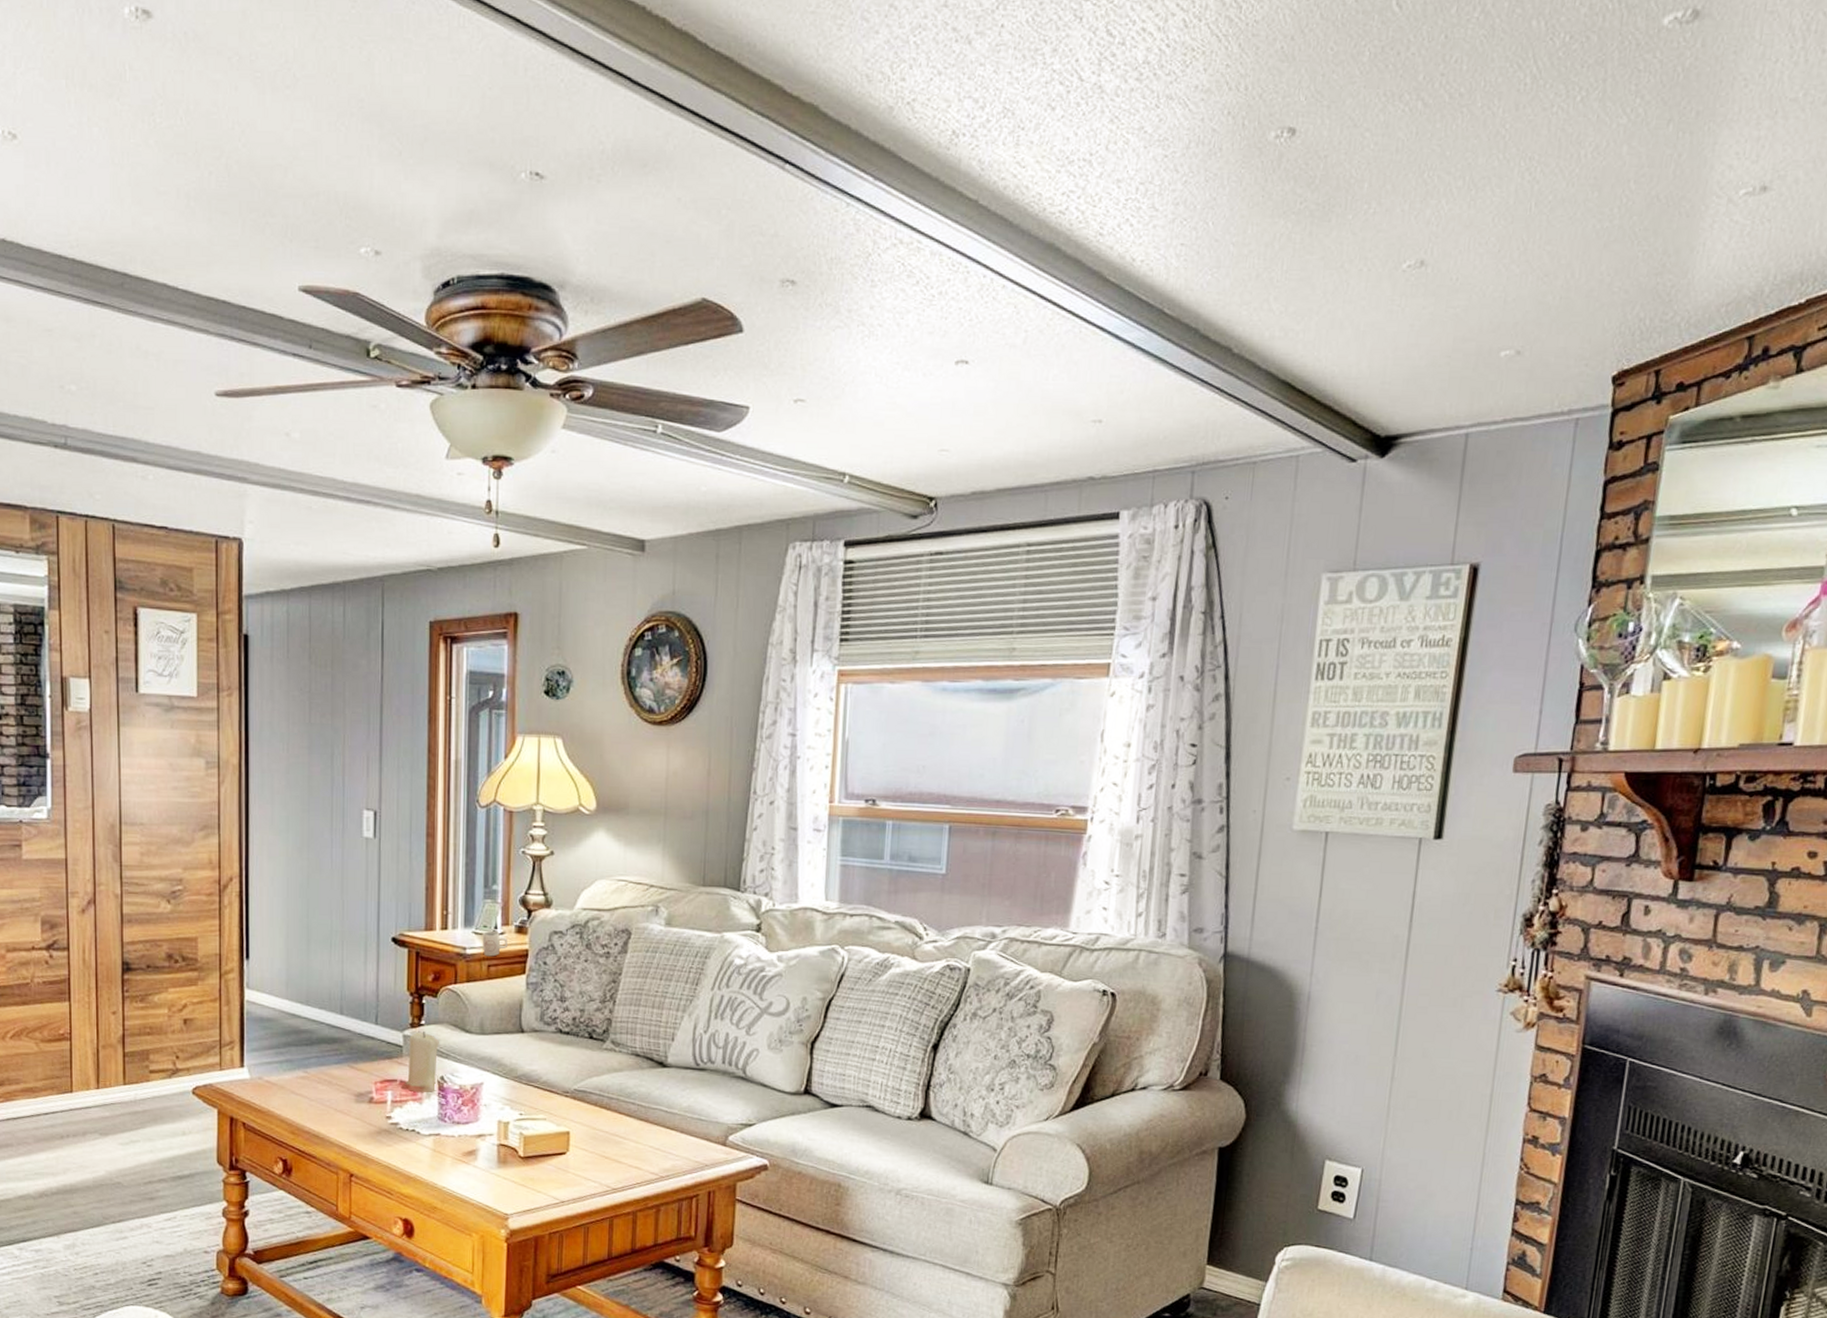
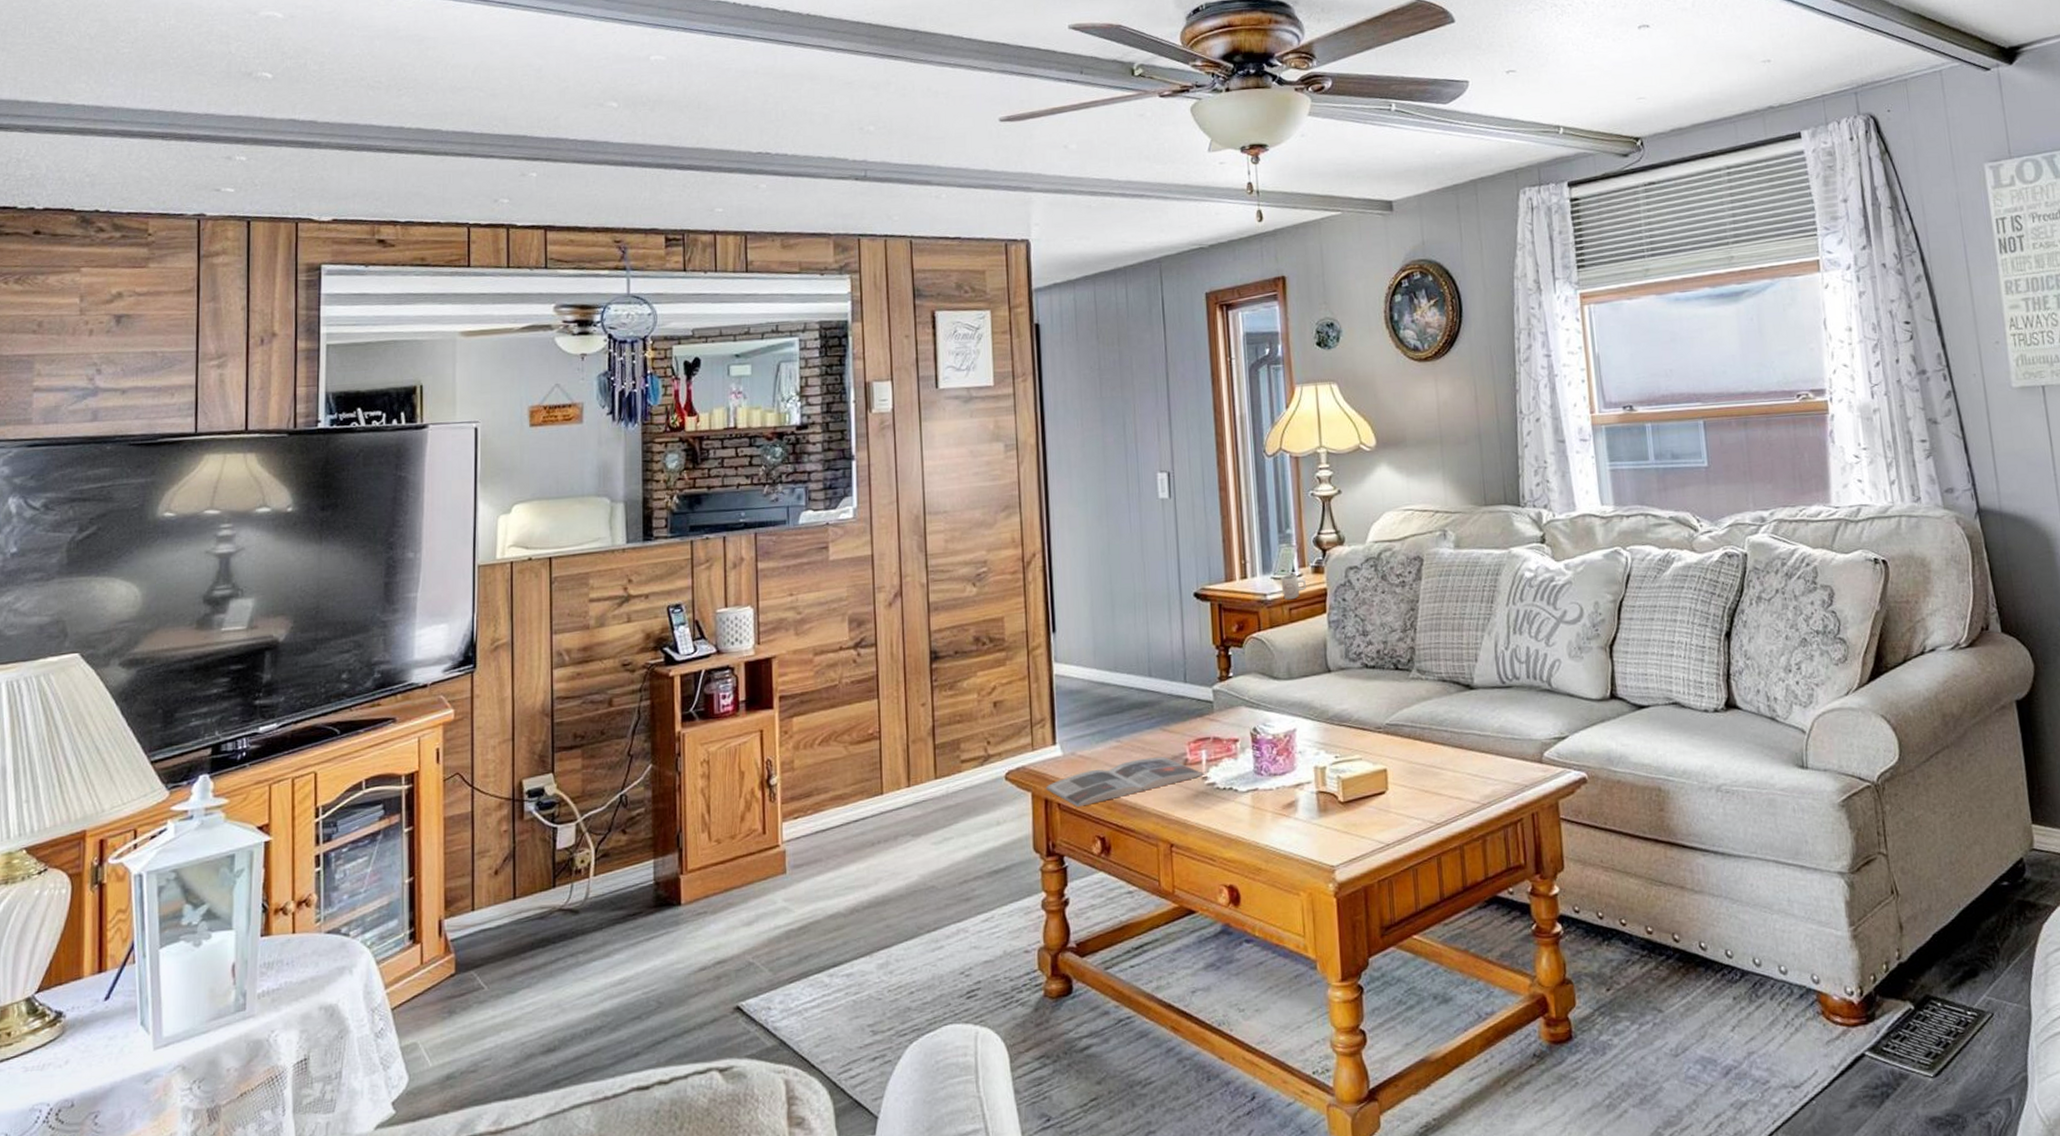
magazine: none [231,1091,389,1129] -> present [1045,757,1205,807]
candle: present [401,1032,439,1094] -> none [1214,684,1251,749]

